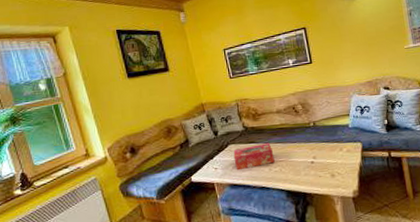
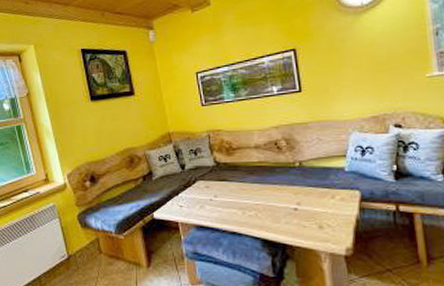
tissue box: present [233,142,275,171] -> none [201,181,250,211]

